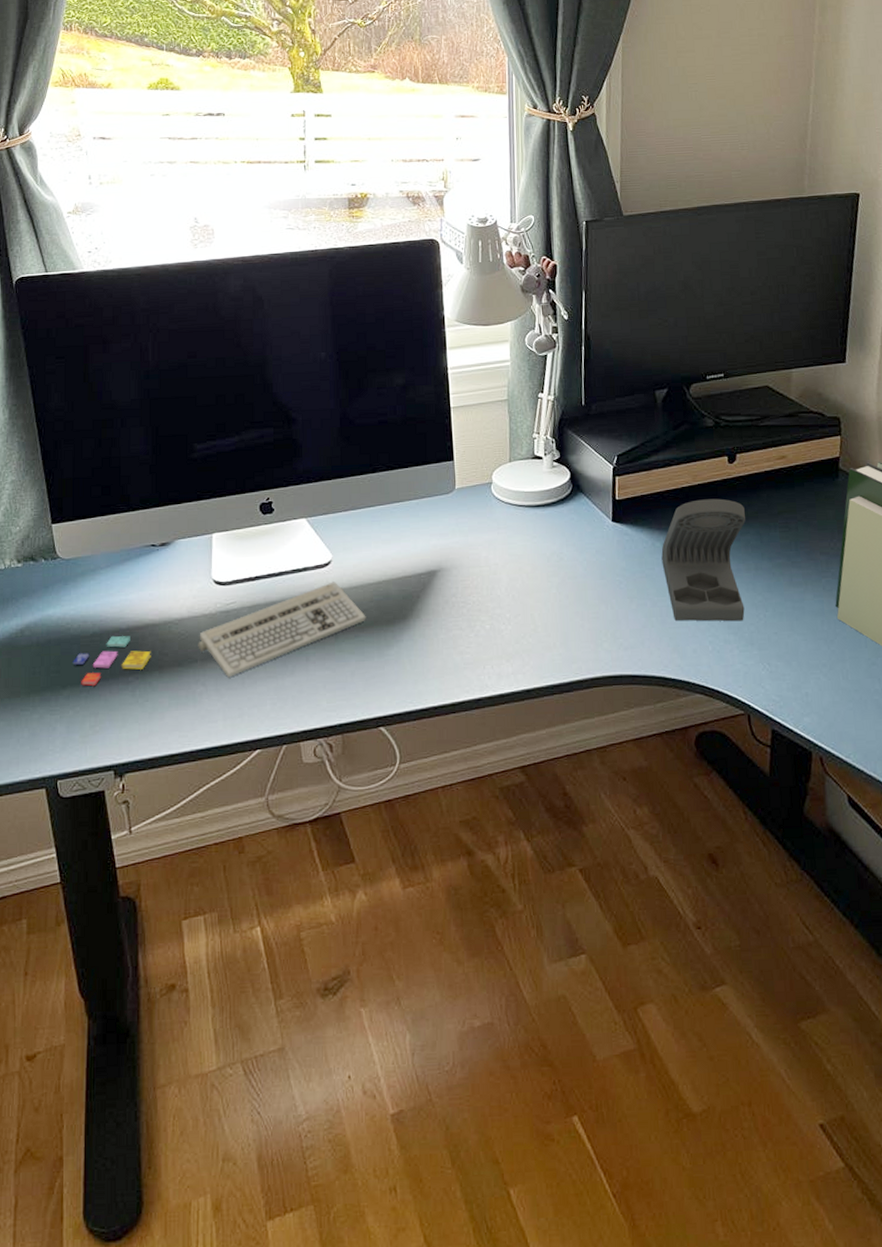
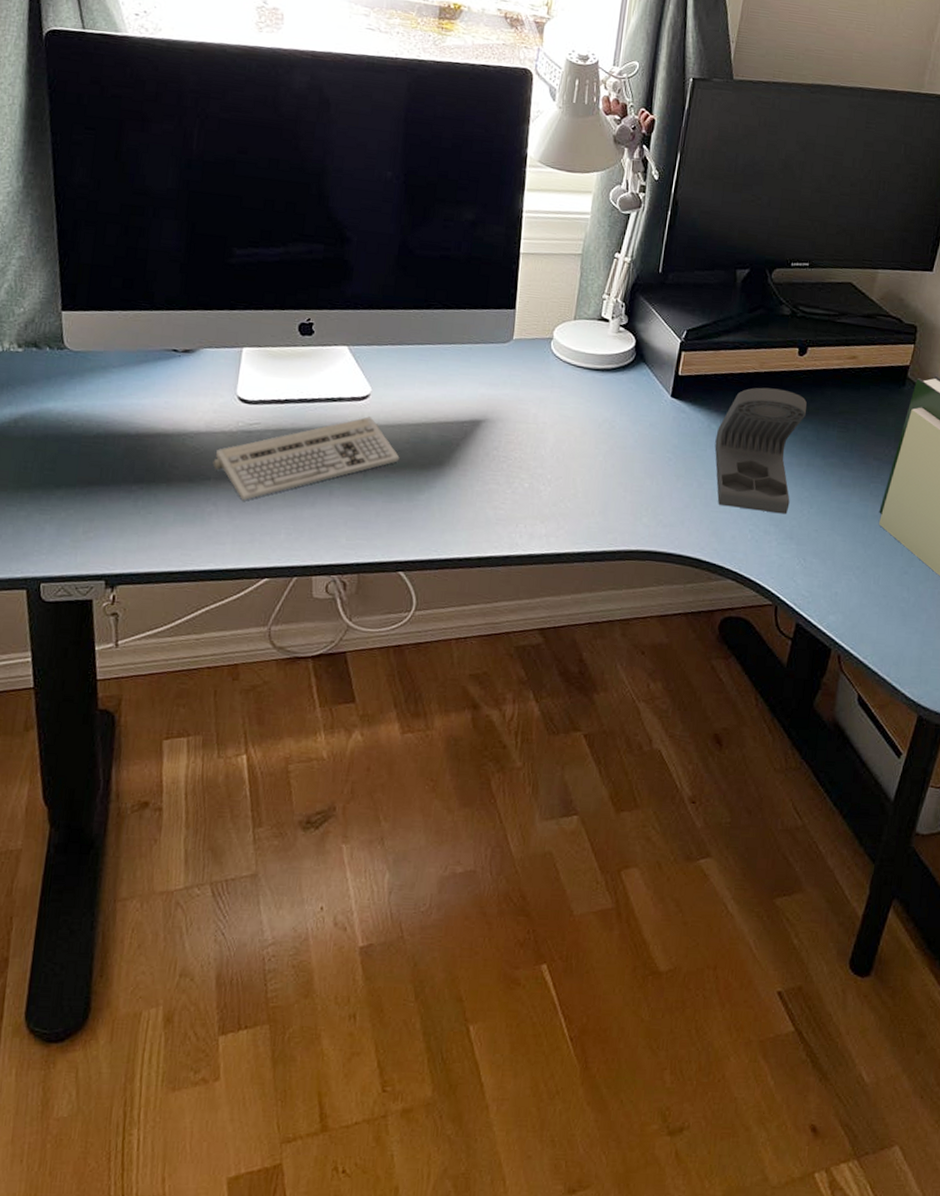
books: present [73,635,151,686] -> none [70,440,160,490]

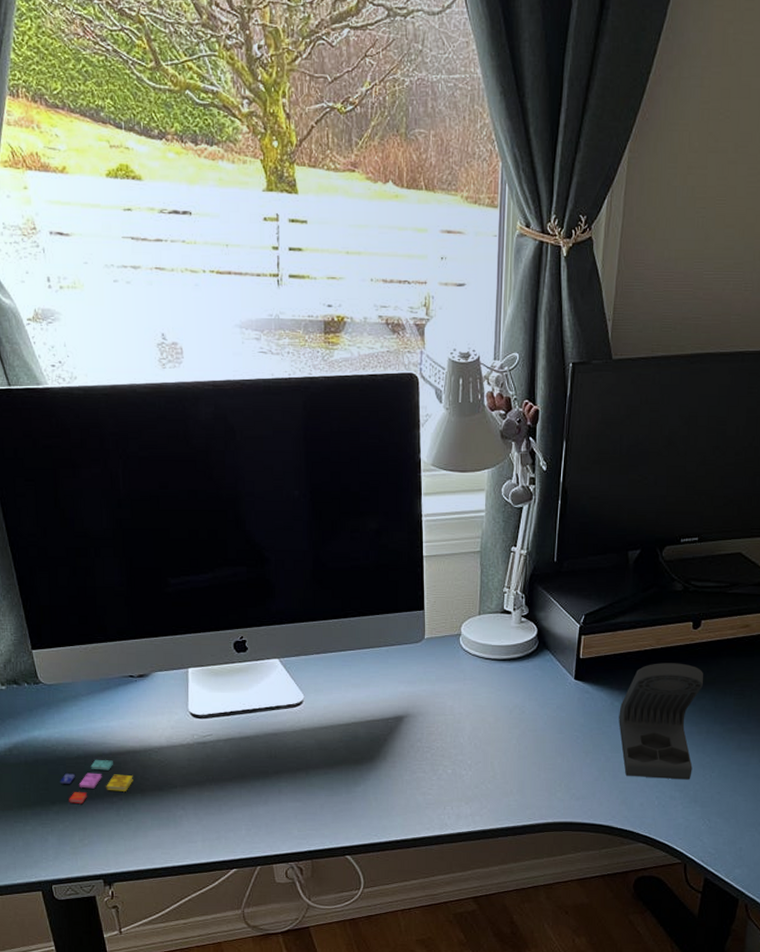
books: none [70,440,160,490] -> present [60,759,133,803]
computer keyboard: present [213,416,400,501] -> none [177,721,336,804]

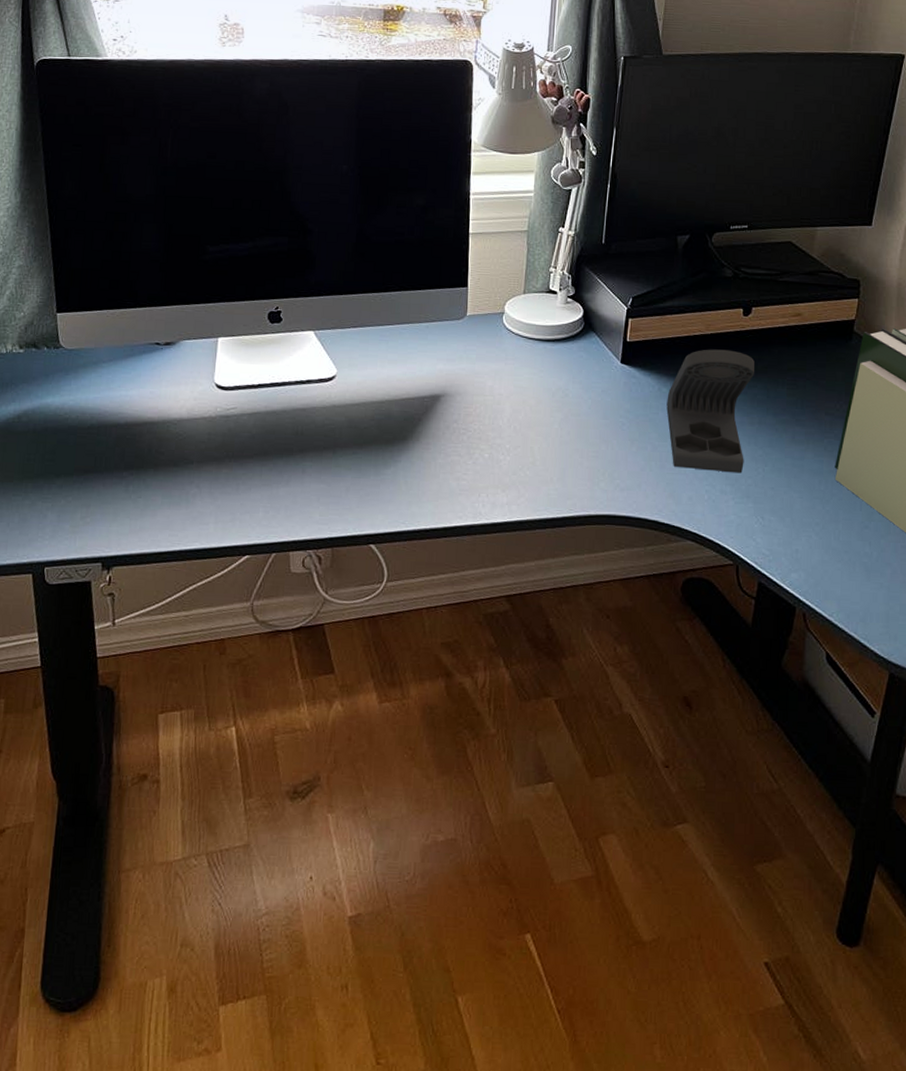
books: present [60,759,133,803] -> none [68,429,148,477]

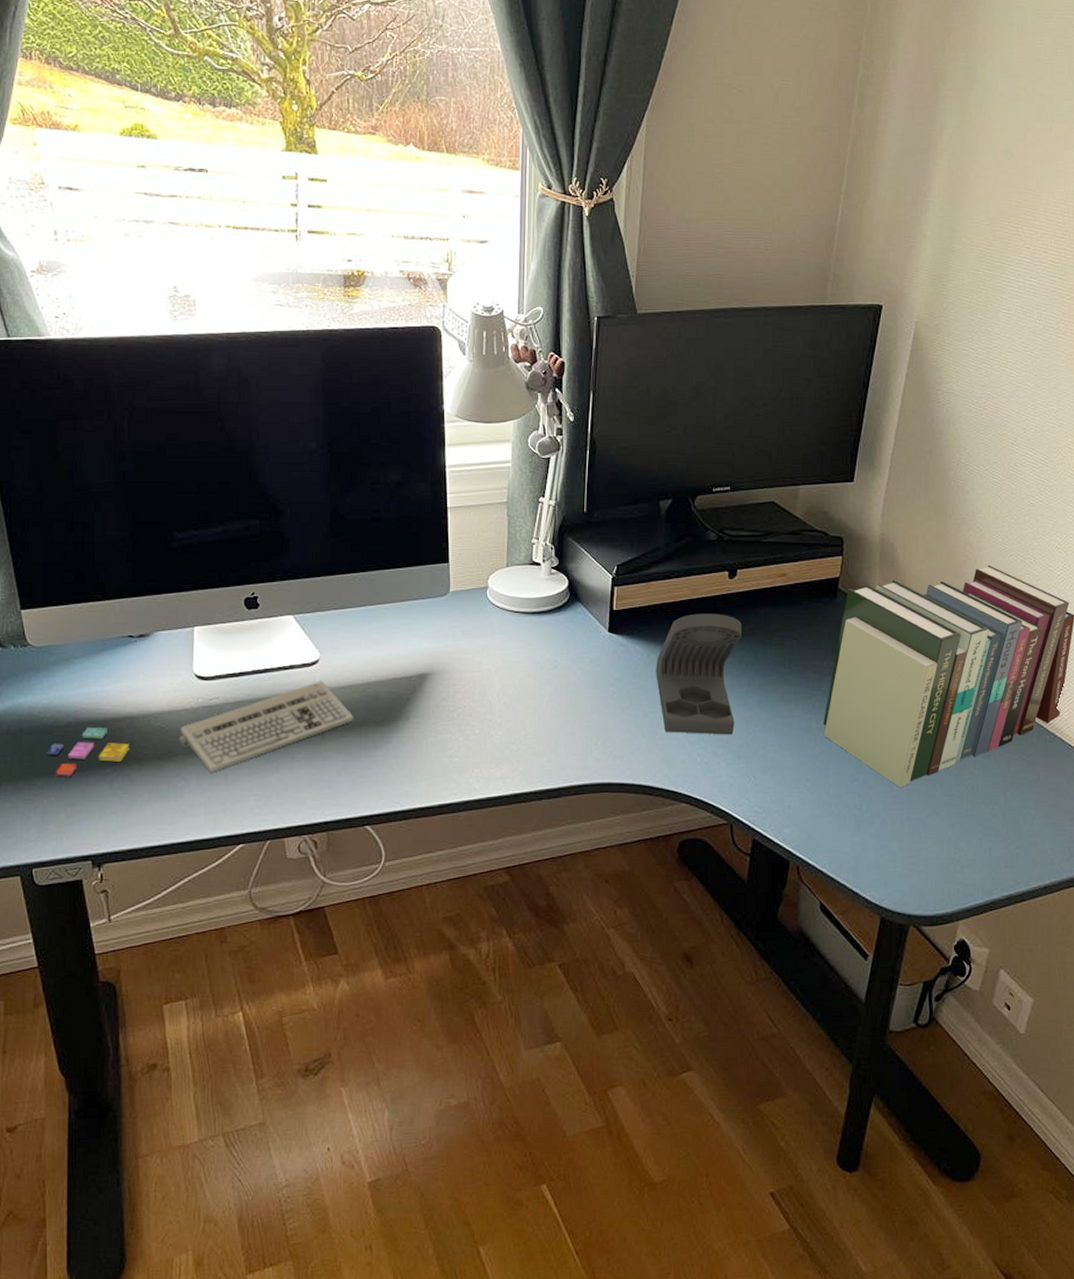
books: none [68,429,148,477] -> present [46,727,130,776]
computer keyboard: none [195,396,366,482] -> present [178,681,354,773]

